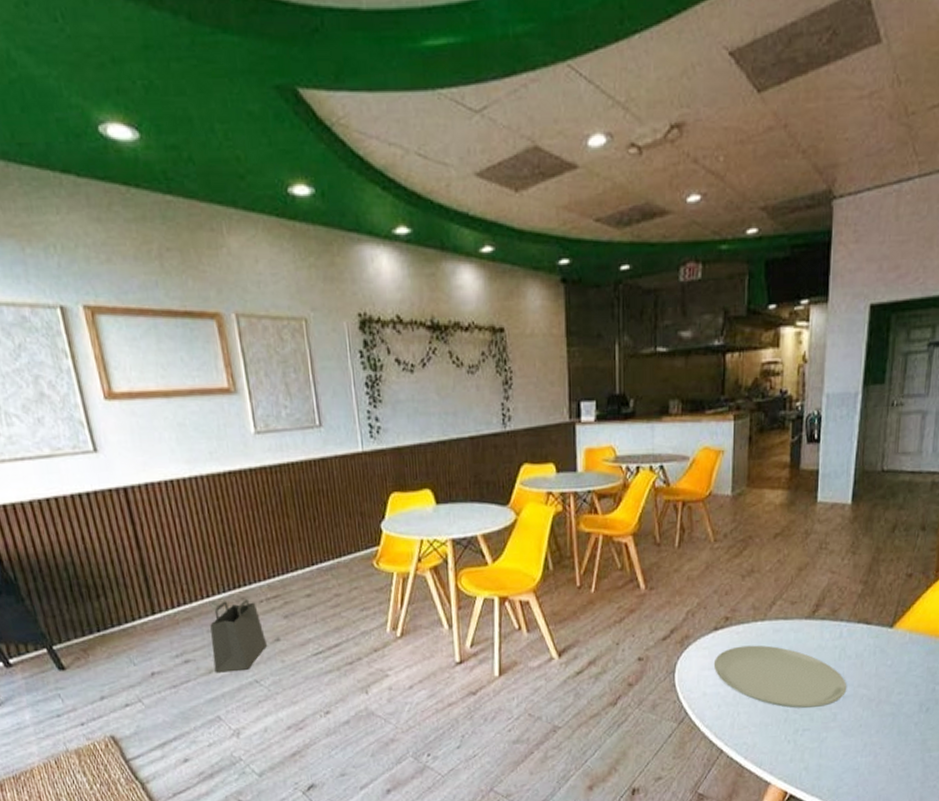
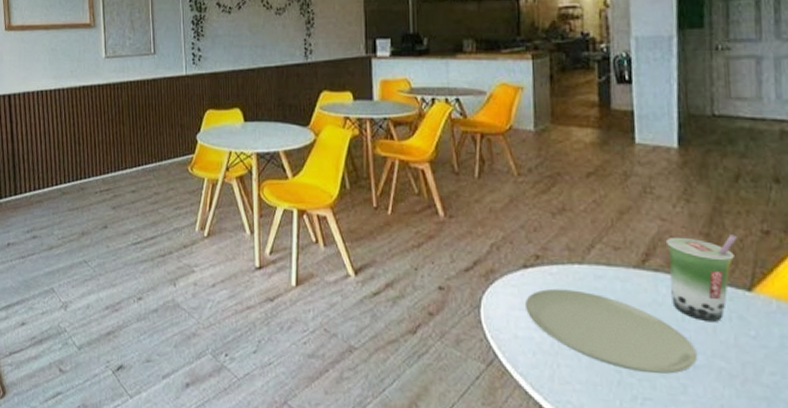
shopping bag: present [210,598,268,673] -> none [54,189,97,251]
beverage cup: none [832,580,888,658] -> present [665,234,737,322]

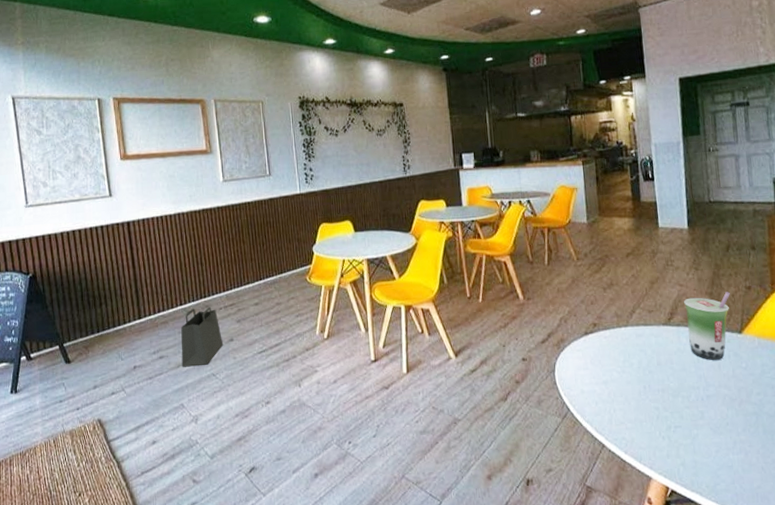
shopping bag: none [54,189,97,251] -> present [181,306,224,367]
plate: present [524,288,698,374] -> none [587,348,710,407]

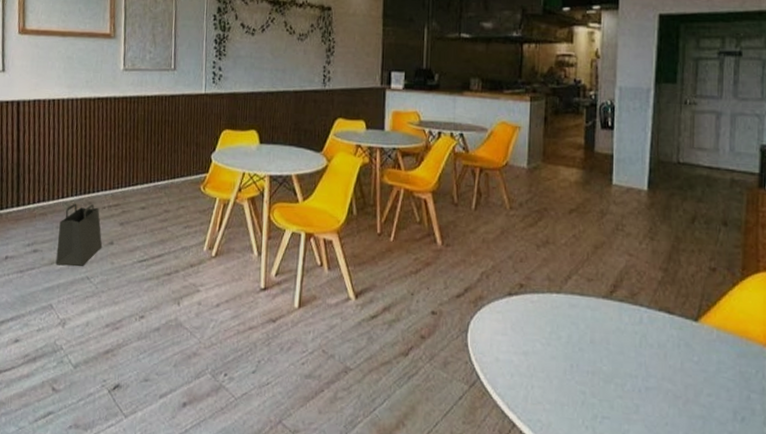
beverage cup: present [683,292,730,360] -> none [631,270,689,348]

